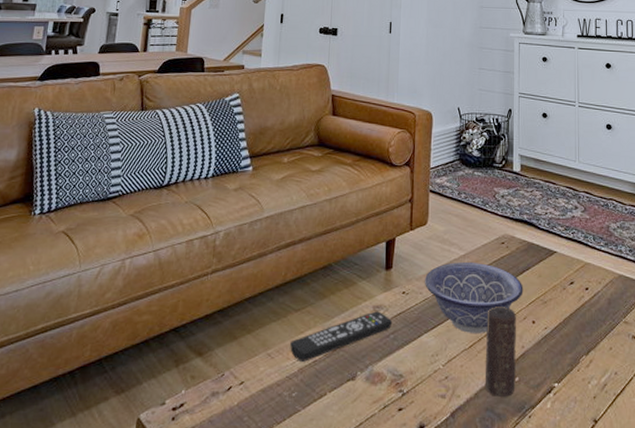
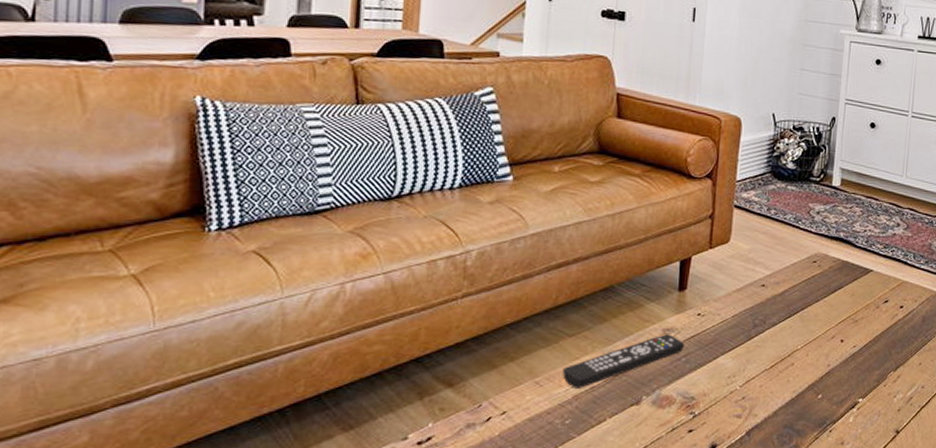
decorative bowl: present [425,262,524,333] -> none [724,282,834,354]
candle: present [484,307,516,397] -> none [785,327,824,414]

